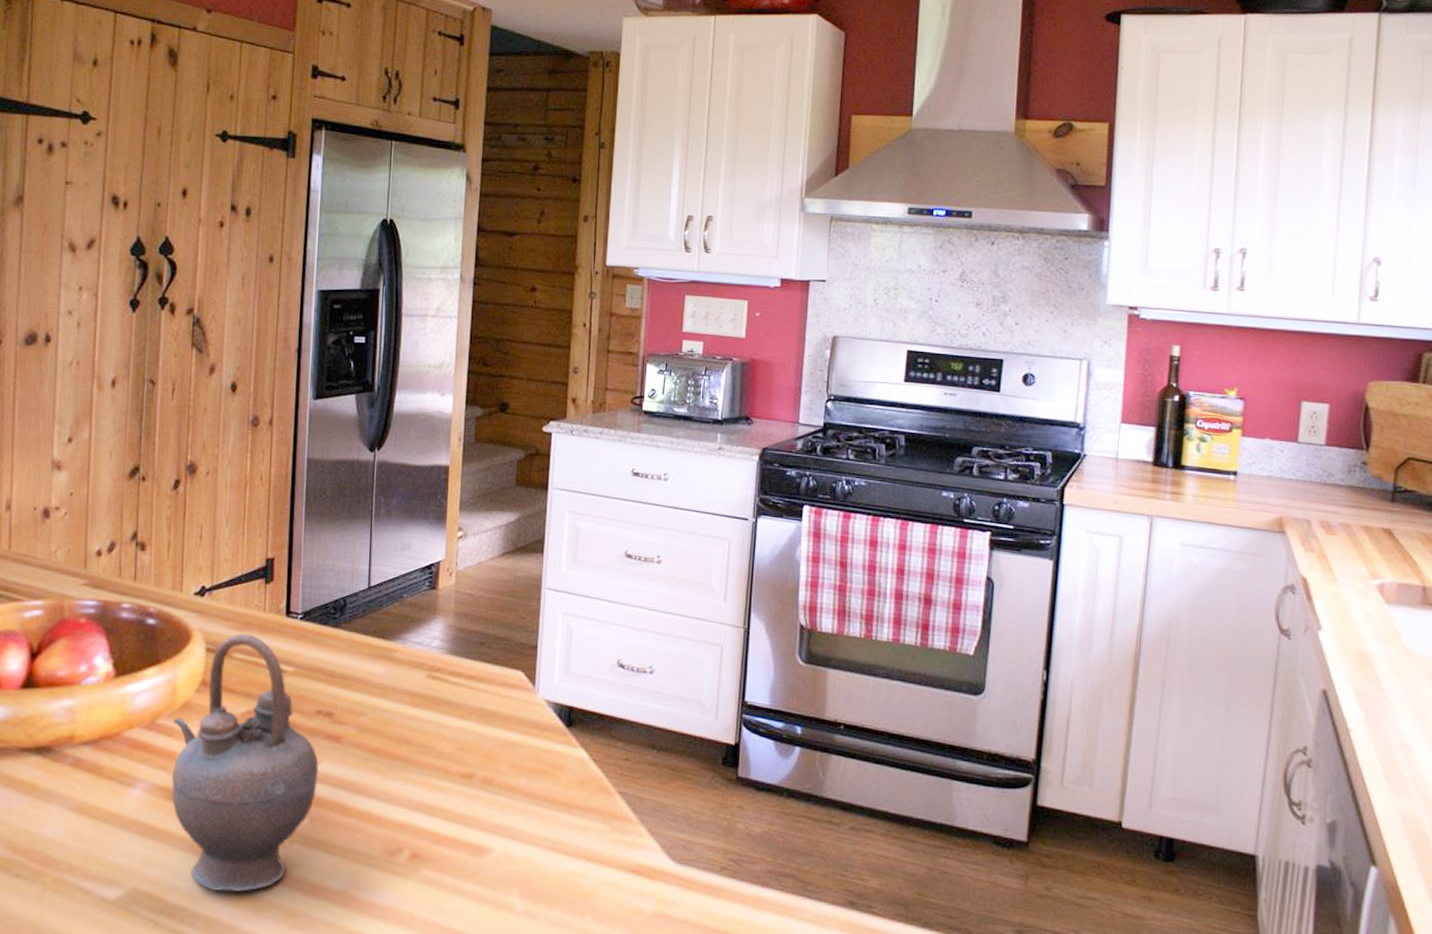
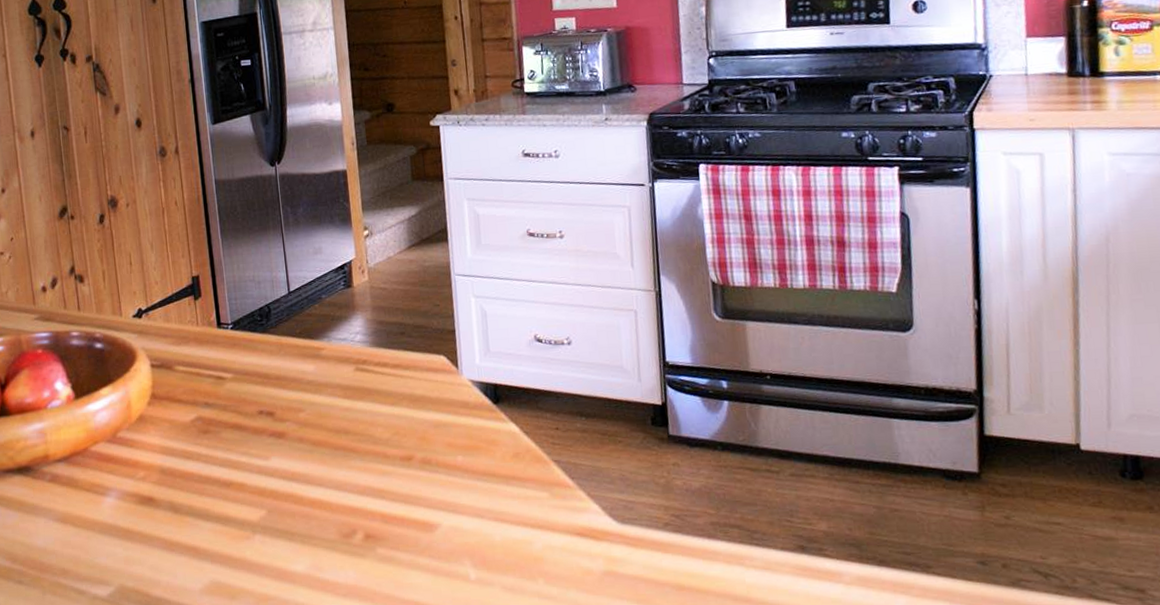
teapot: present [171,633,319,892] -> none [131,347,270,582]

